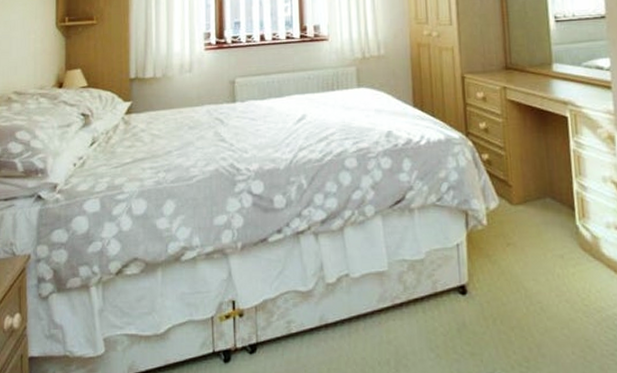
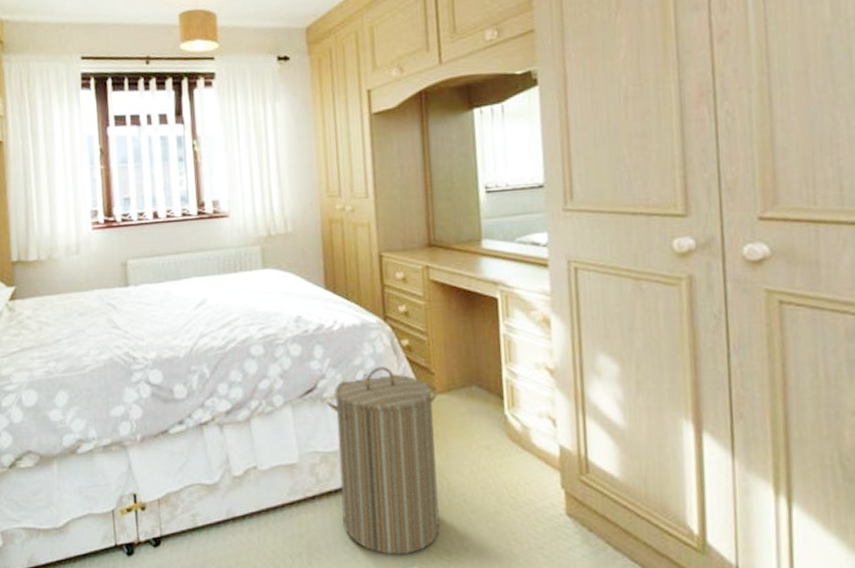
laundry hamper: none [414,179,519,362] -> present [327,367,440,555]

